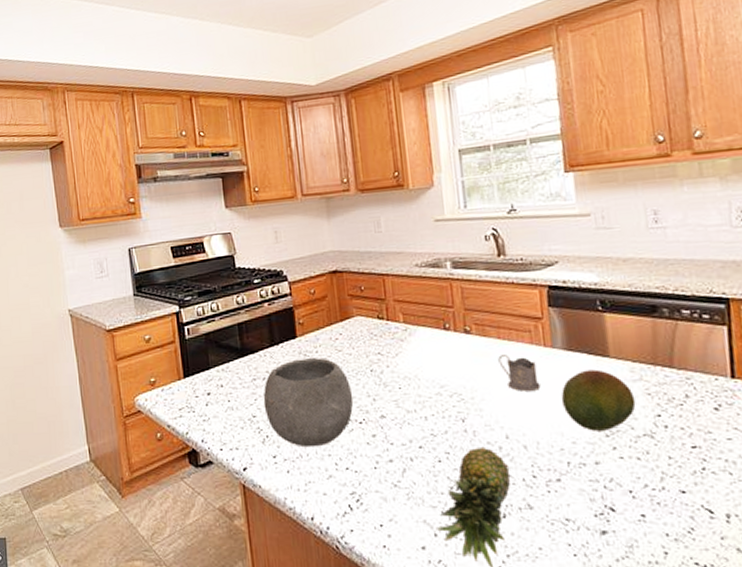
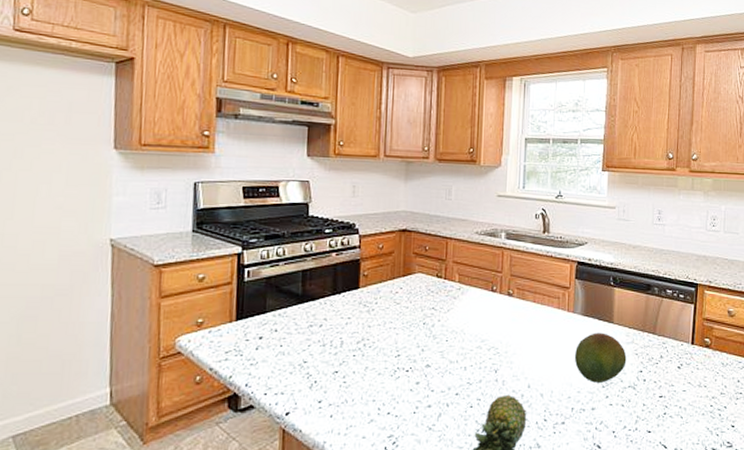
bowl: present [263,358,354,448] -> none [316,309,404,393]
tea glass holder: present [498,355,541,391] -> none [531,316,560,348]

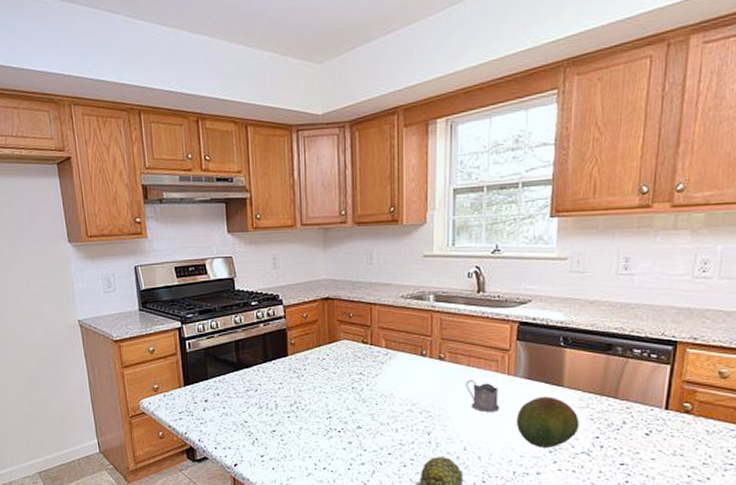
tea glass holder: none [531,316,560,348] -> present [466,380,500,412]

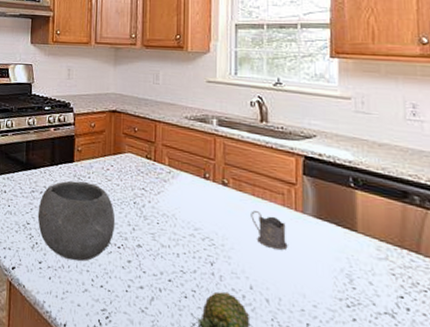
bowl: none [254,375,335,450] -> present [37,180,116,261]
fruit: present [516,396,580,448] -> none [306,239,379,302]

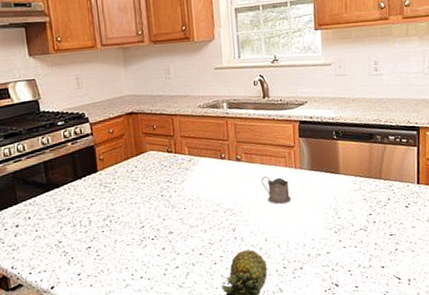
bowl: present [37,180,116,261] -> none [68,187,147,264]

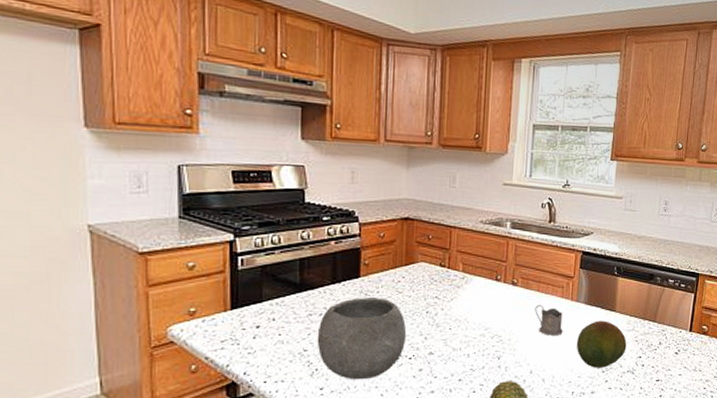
bowl: none [68,187,147,264] -> present [317,298,407,380]
fruit: none [305,183,356,230] -> present [576,321,627,368]

